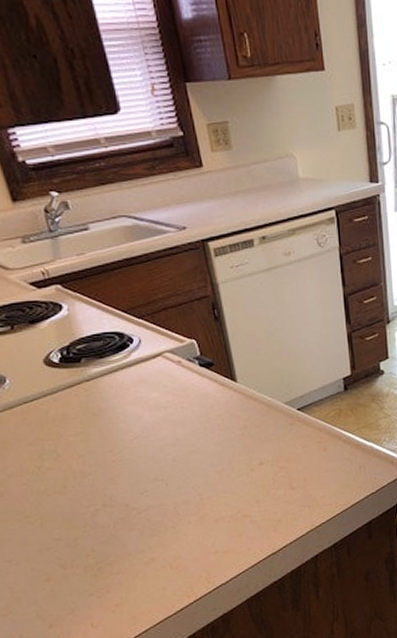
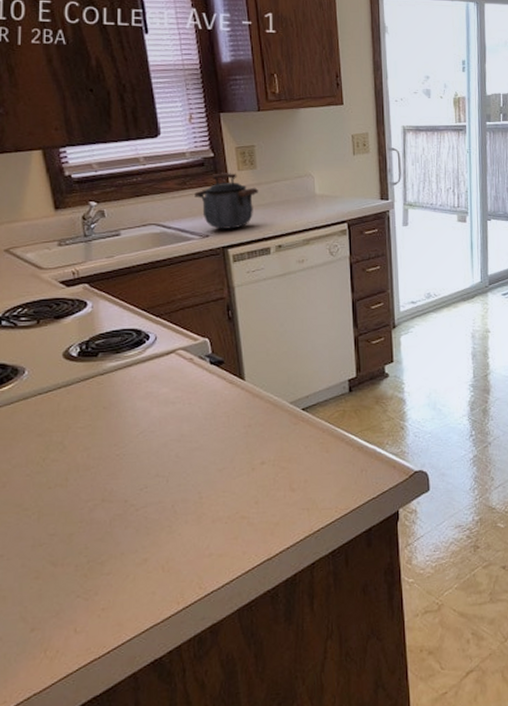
kettle: none [166,155,236,220] -> present [194,173,258,229]

